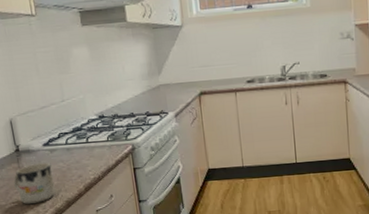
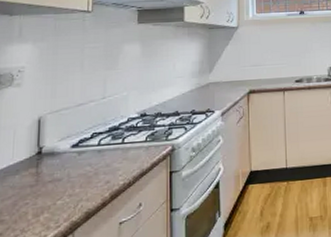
mug: present [13,162,56,205] -> none [26,166,76,219]

